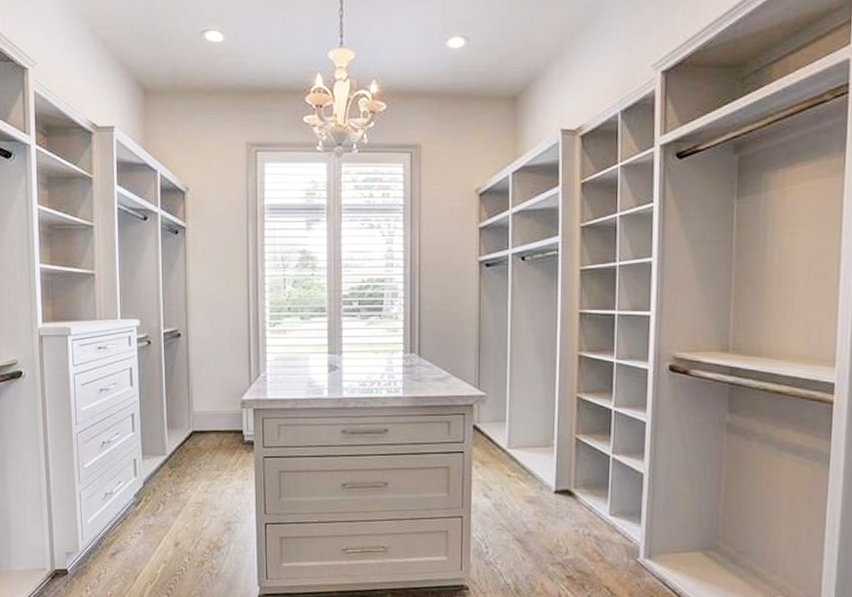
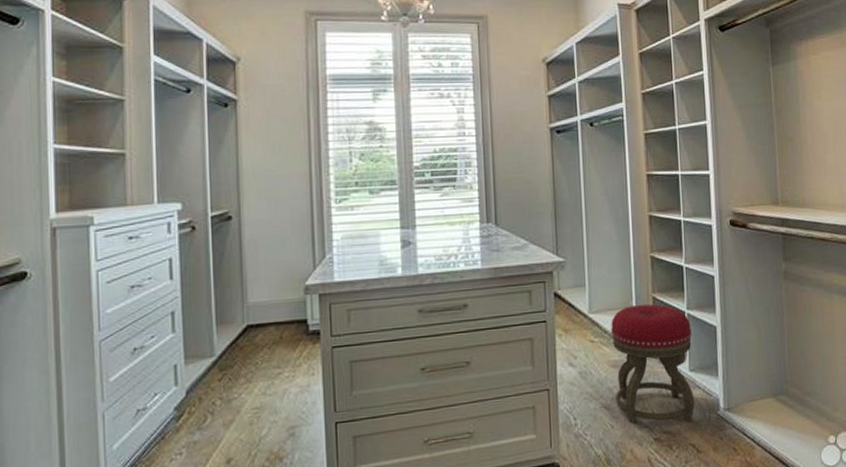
stool: none [529,445,616,565] -> present [611,304,695,424]

